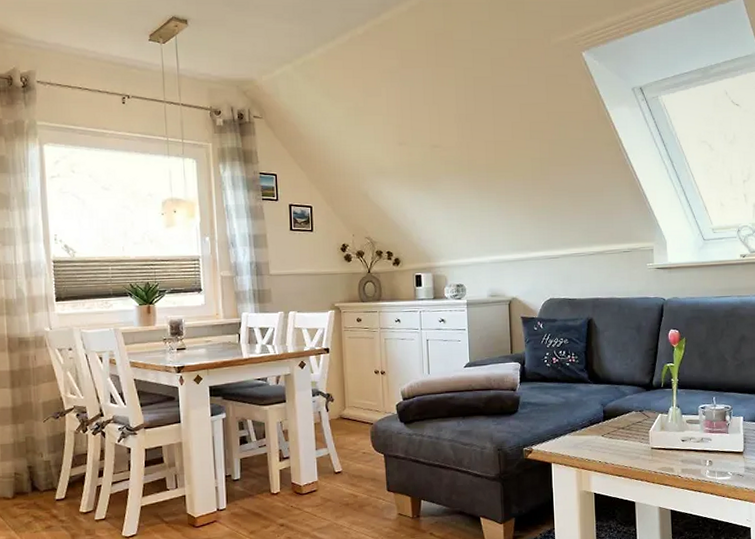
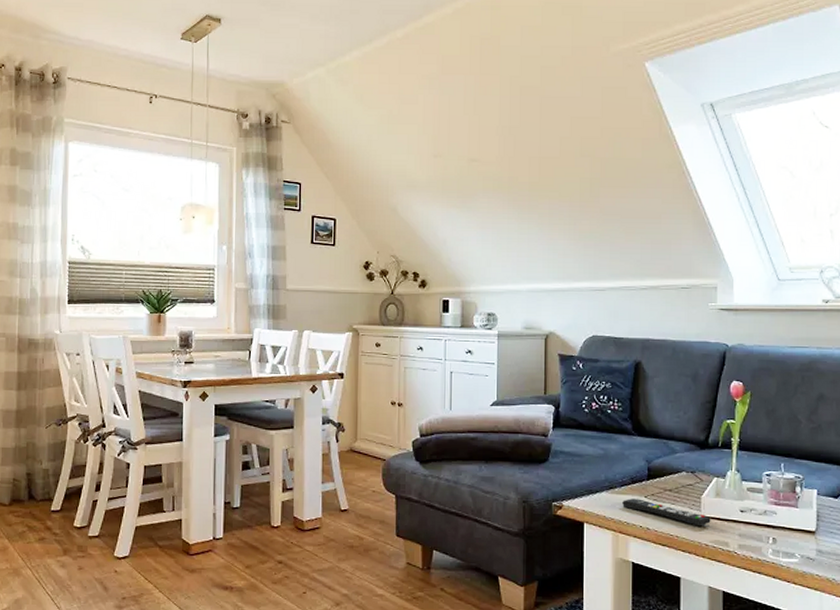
remote control: none [583,438,658,456] -> present [622,498,711,525]

